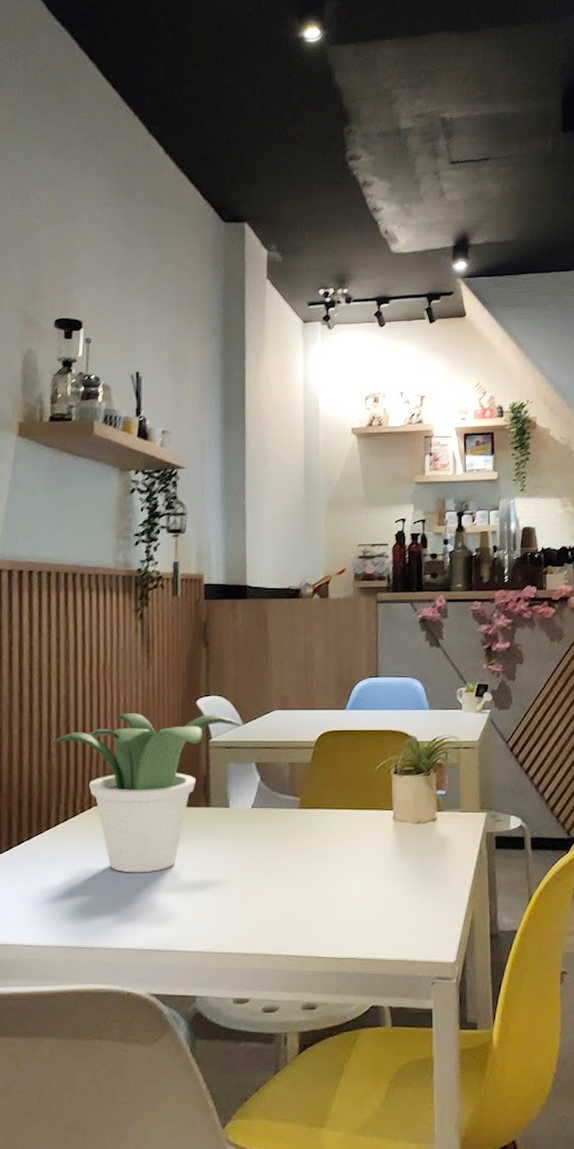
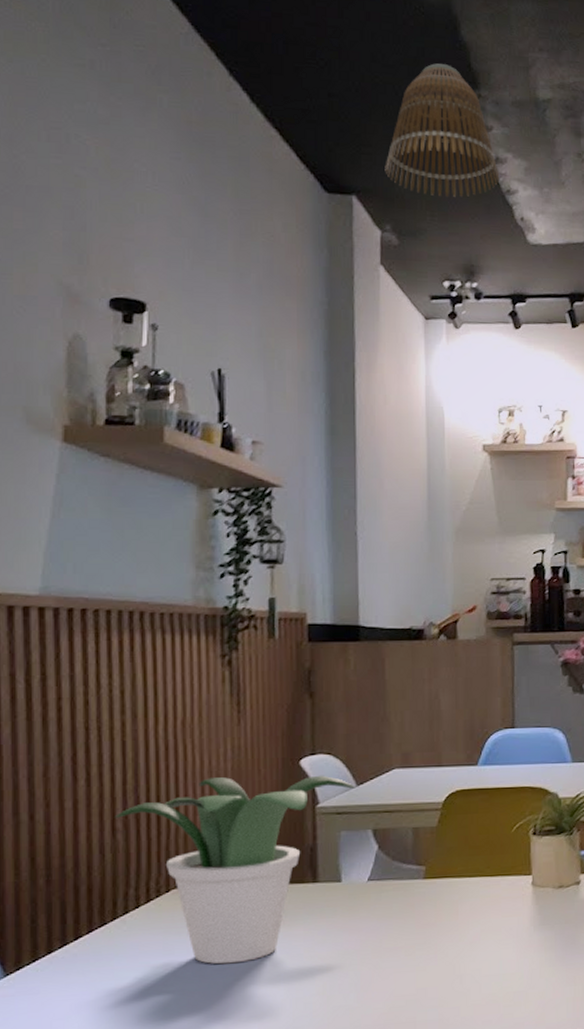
lamp shade: none [271,107,367,218] -> present [385,63,500,197]

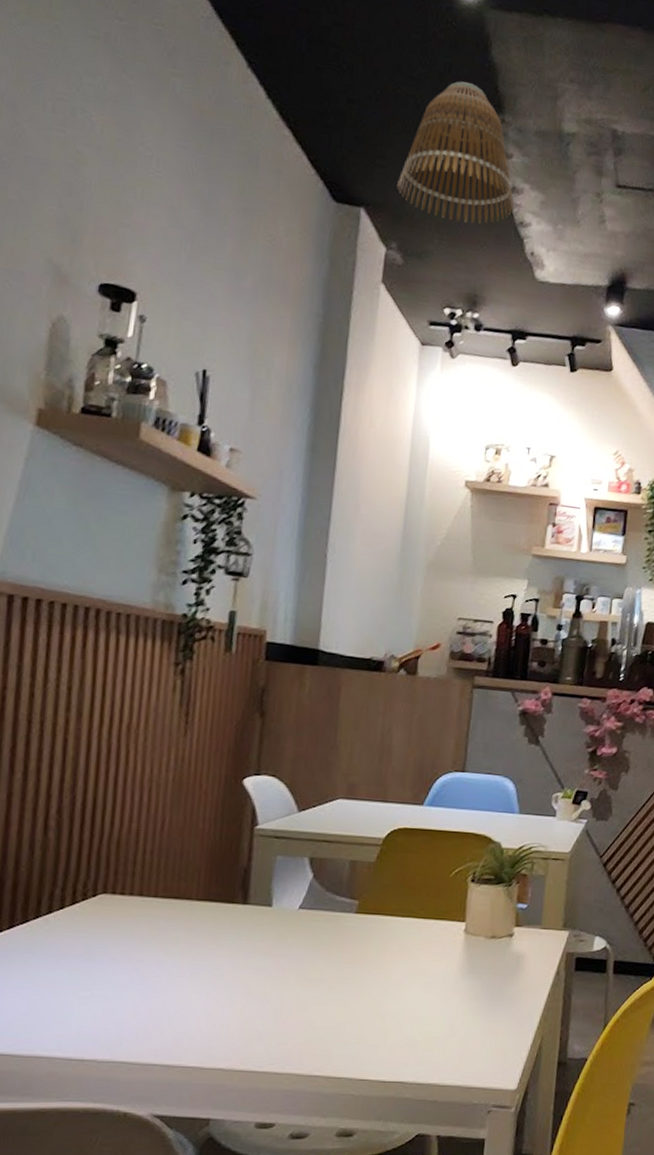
potted plant: present [114,775,355,964] -> none [47,786,297,976]

